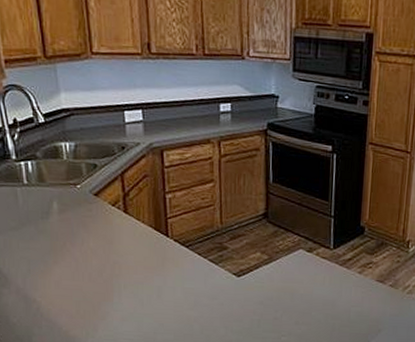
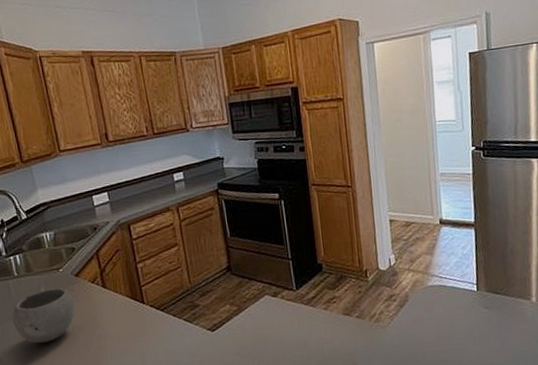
bowl: none [17,203,90,260] -> present [12,288,75,343]

